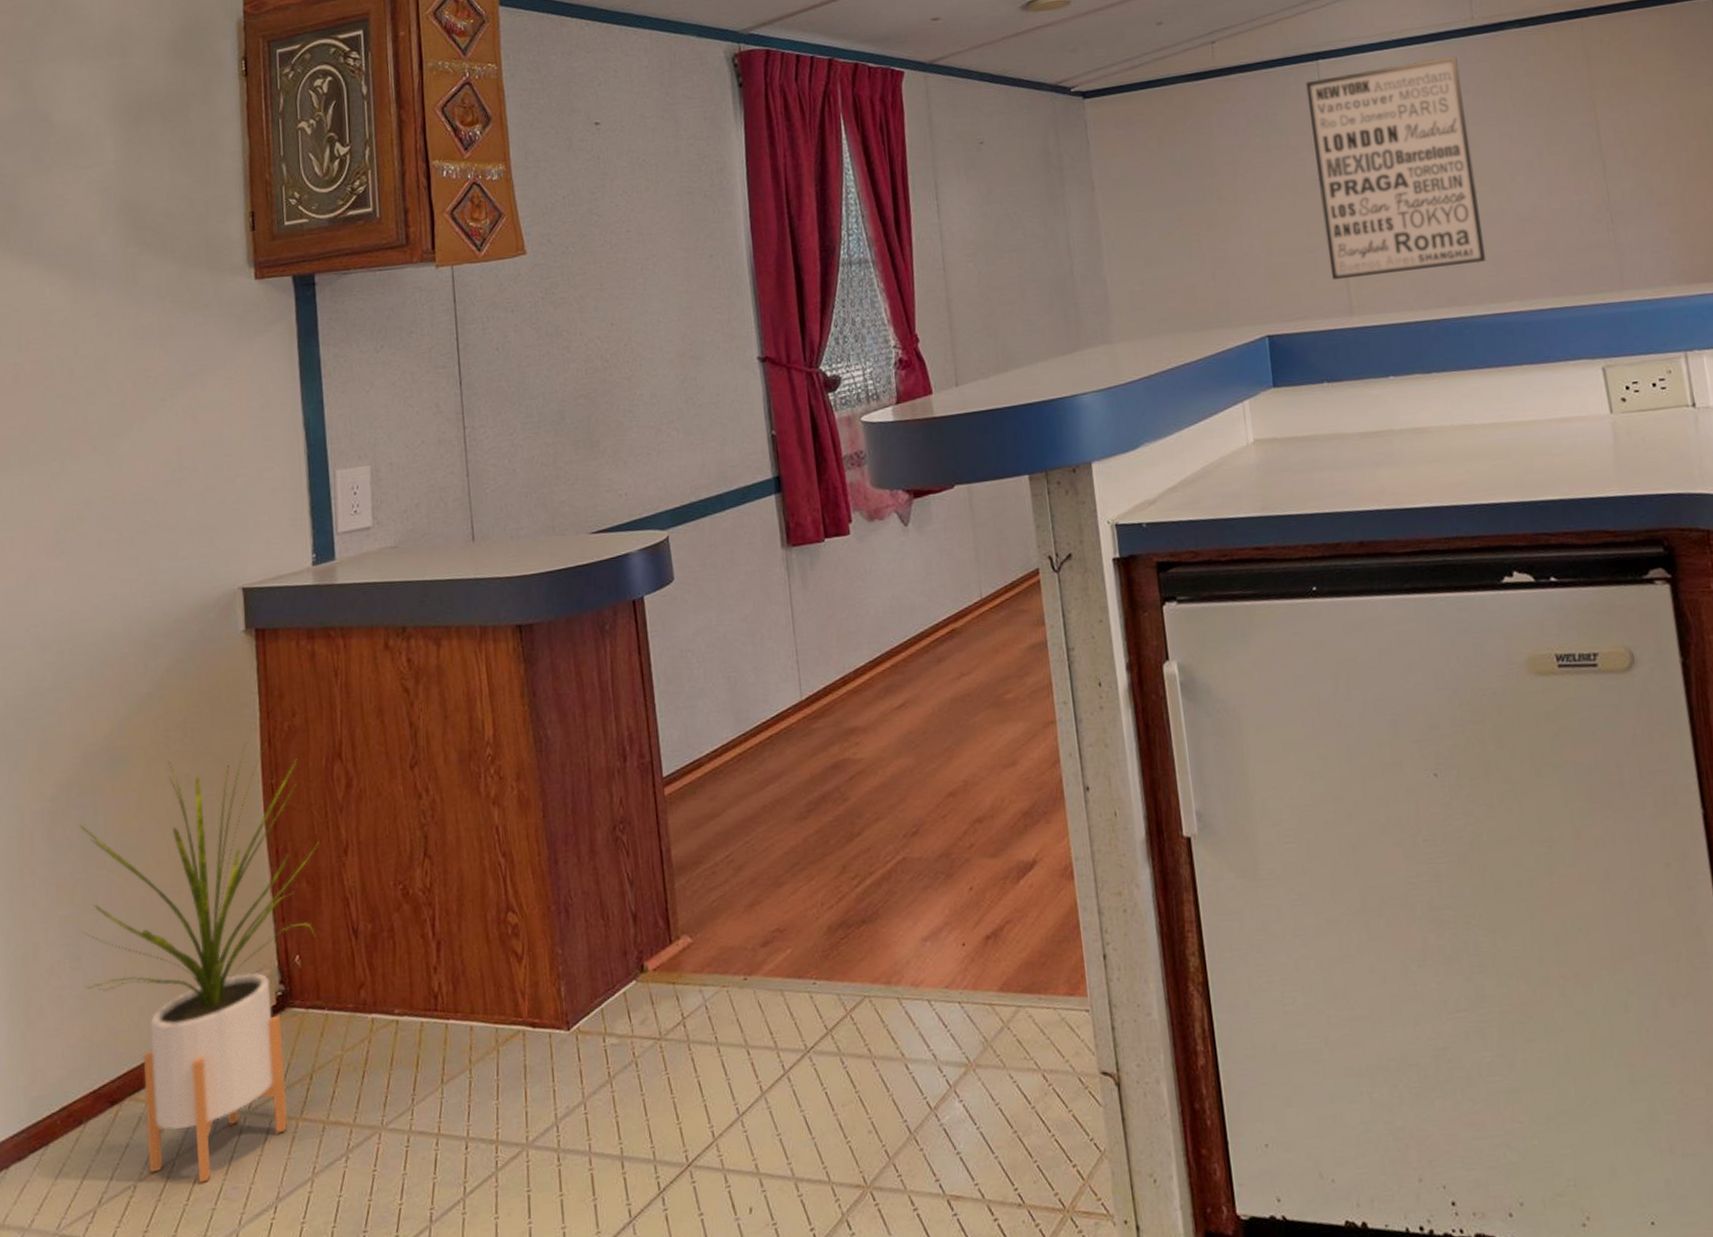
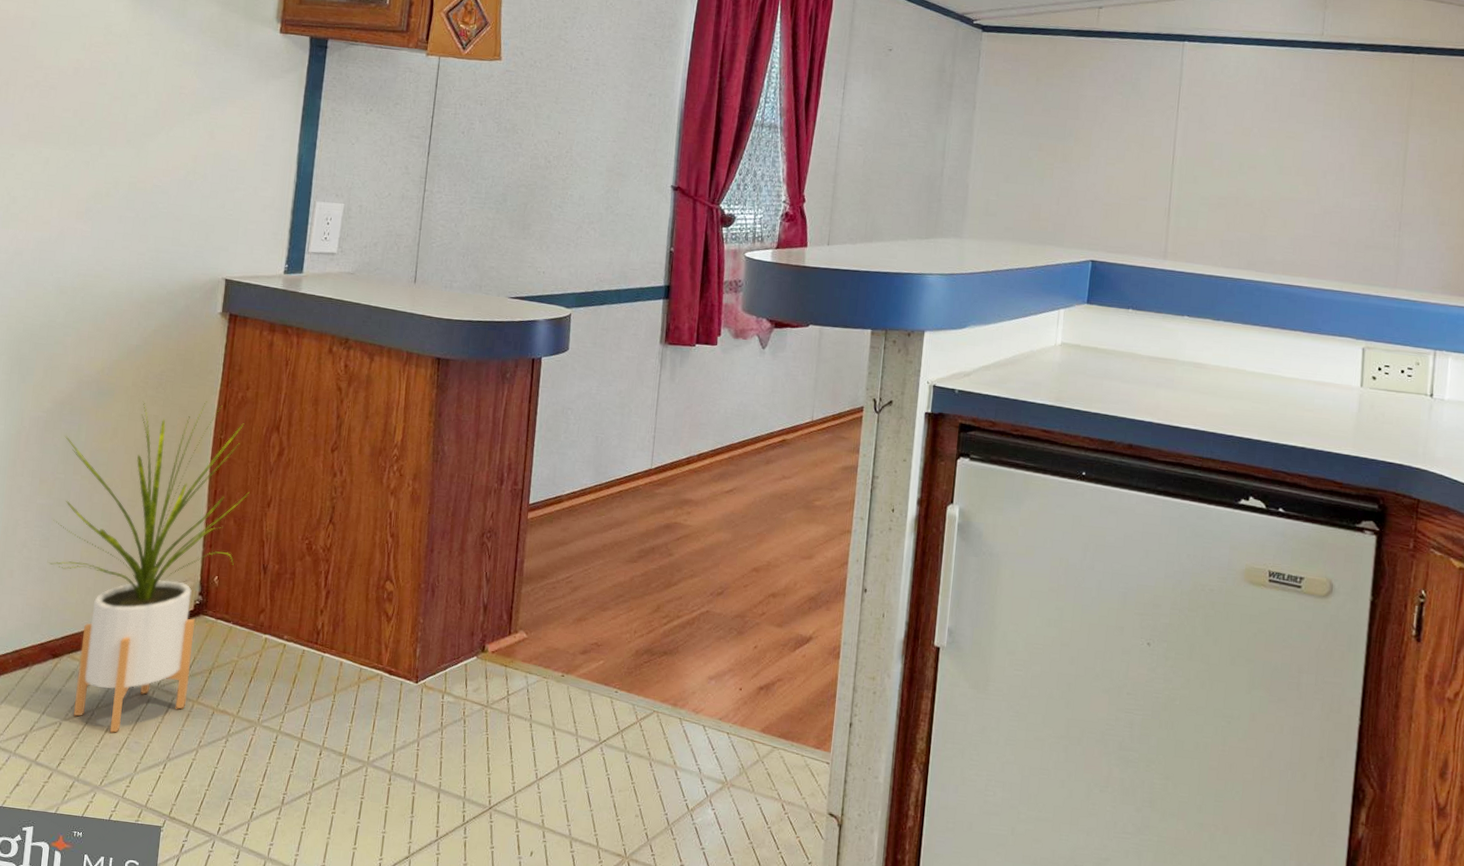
wall art: present [1305,55,1487,280] -> none [1156,57,1302,240]

